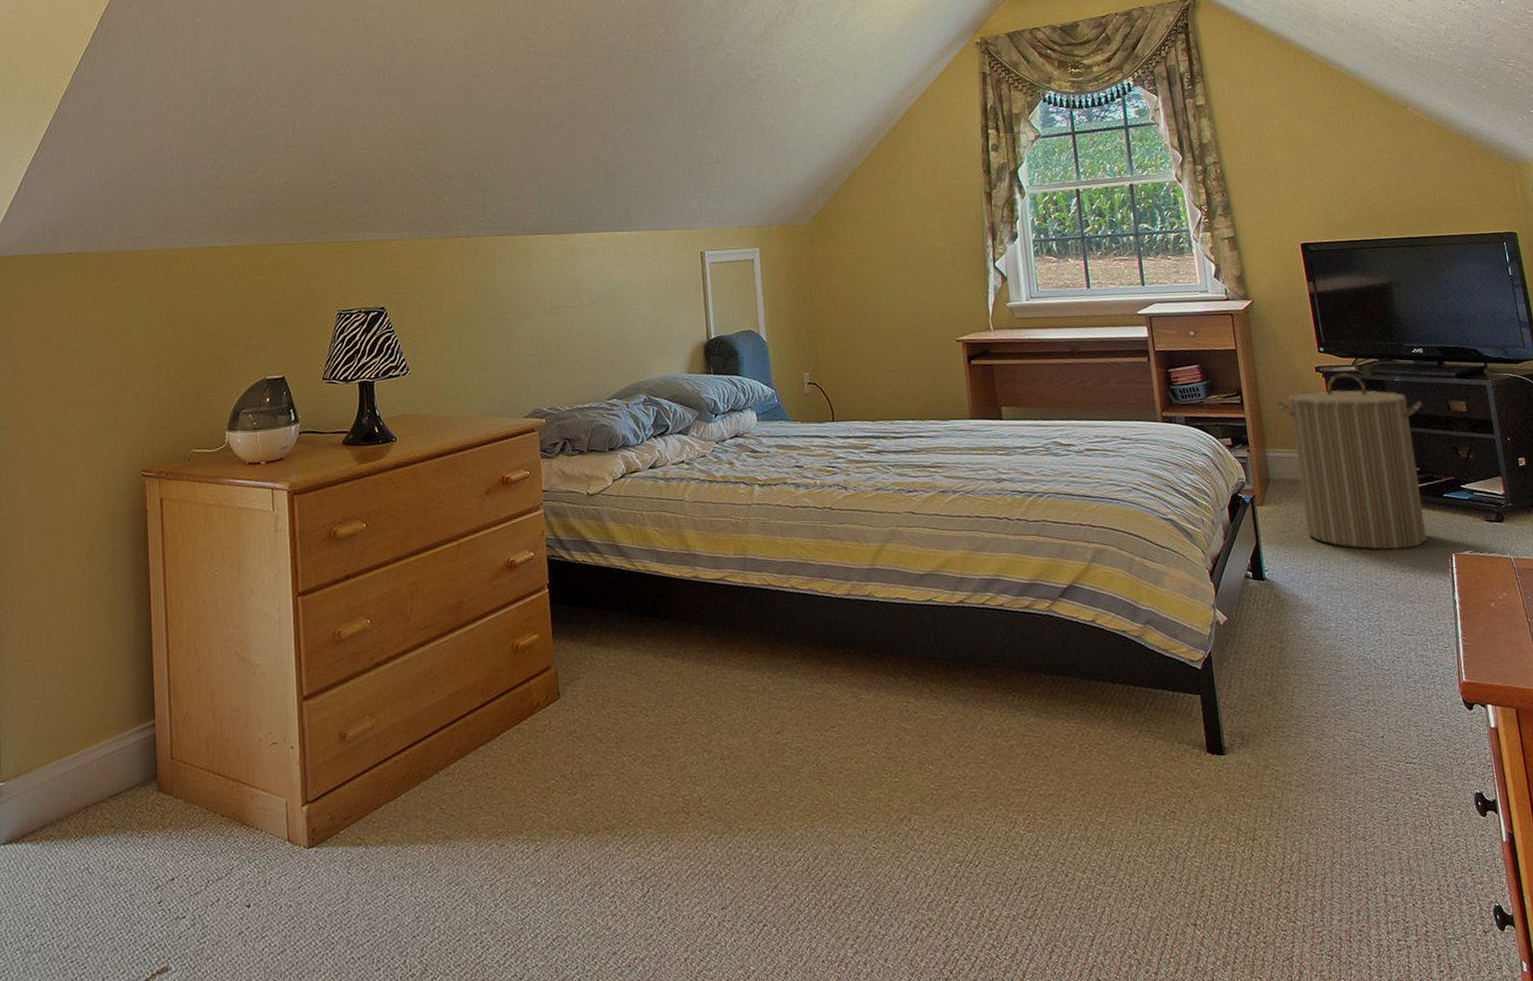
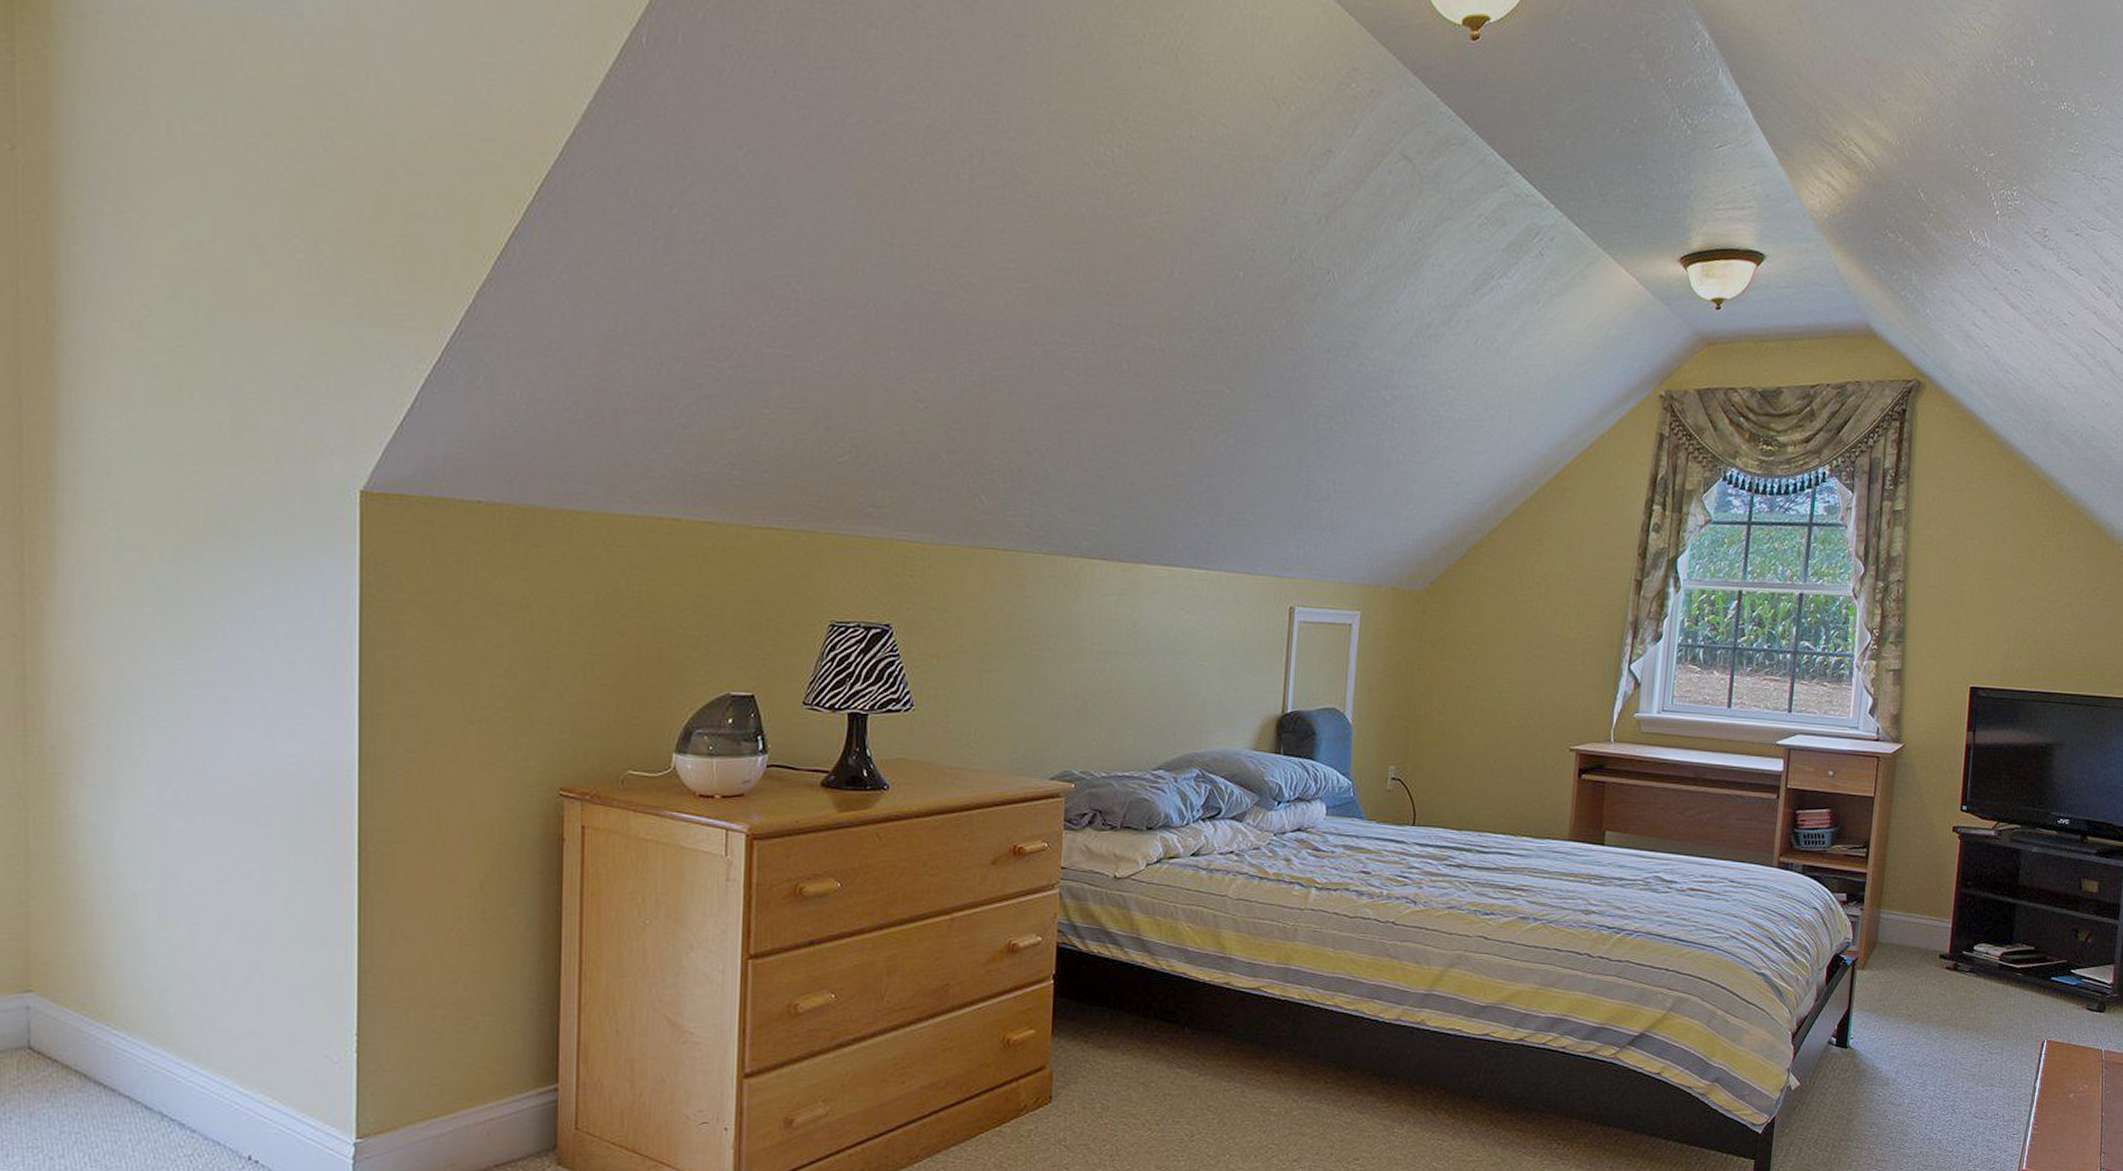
laundry hamper: present [1275,373,1427,550] -> none [1902,836,2054,1031]

